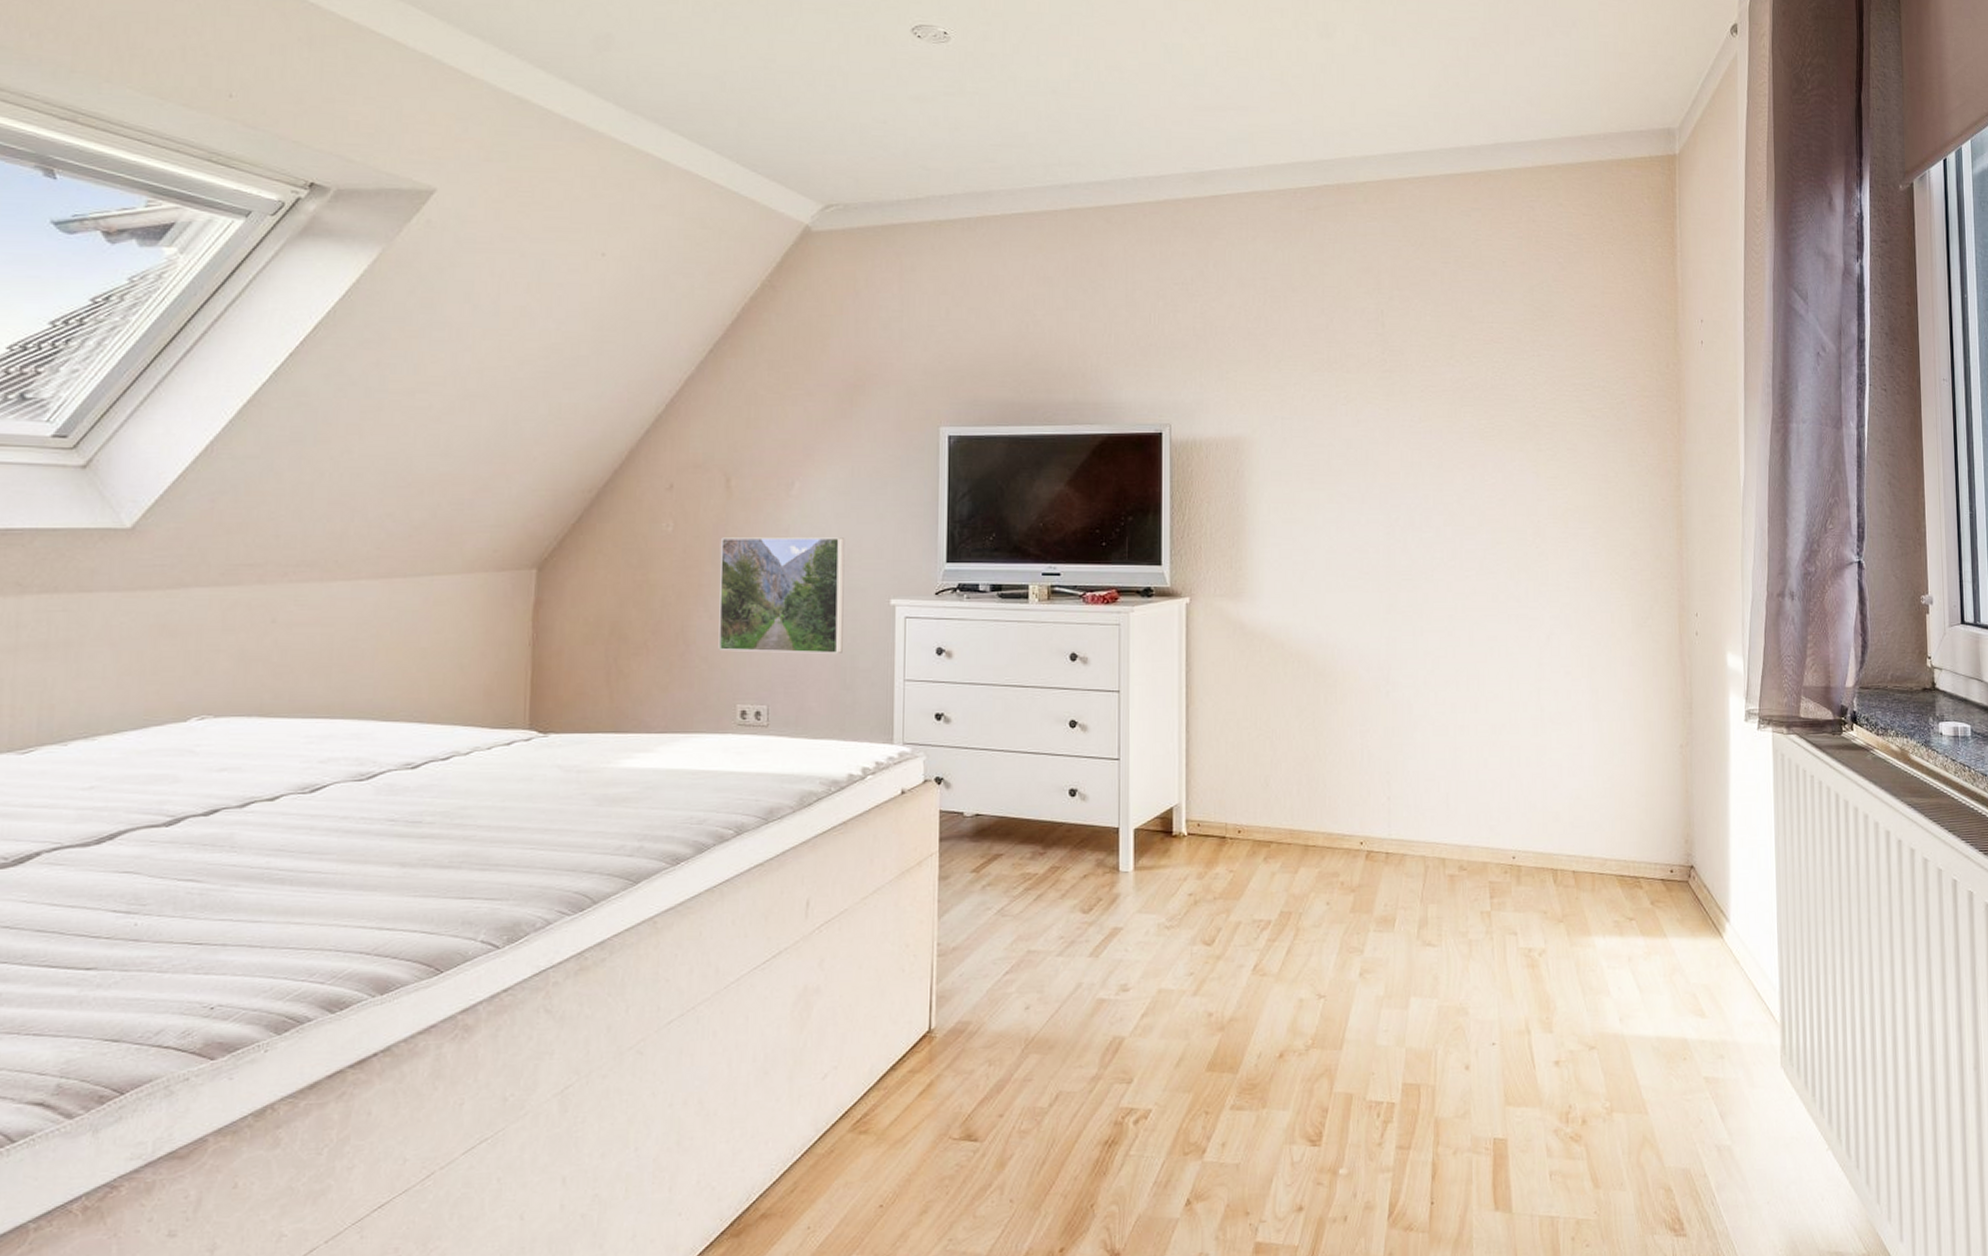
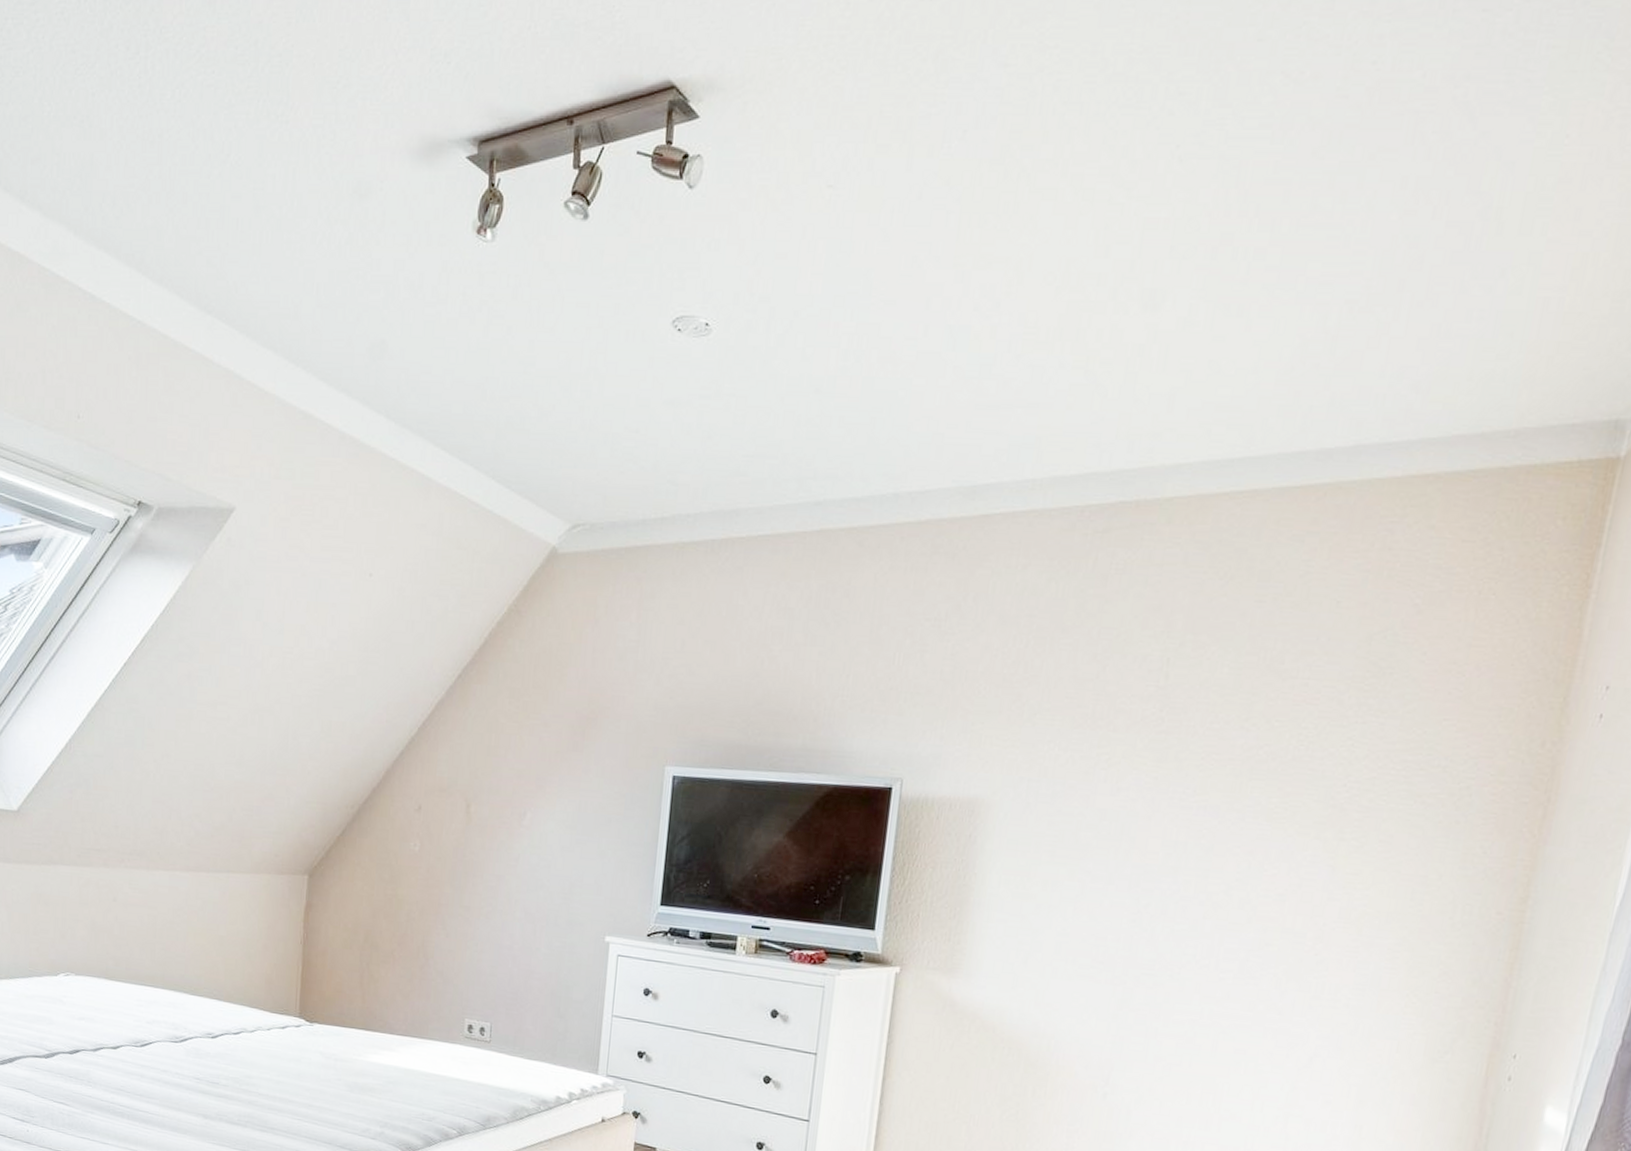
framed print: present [718,537,845,654] -> none [452,861,568,983]

